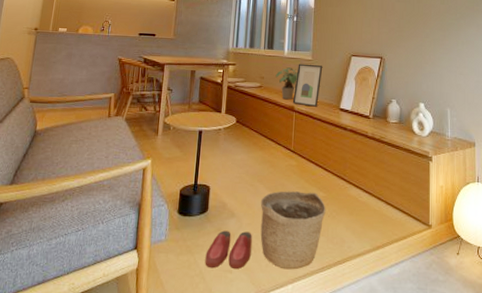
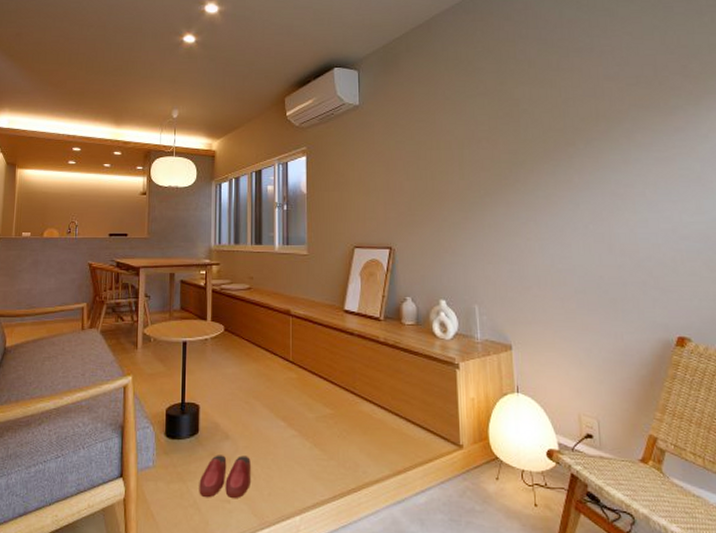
basket: present [260,191,326,270] -> none [257,408,335,499]
potted plant: present [275,67,298,100] -> none [266,265,293,303]
picture frame: present [292,63,323,107] -> none [288,259,321,310]

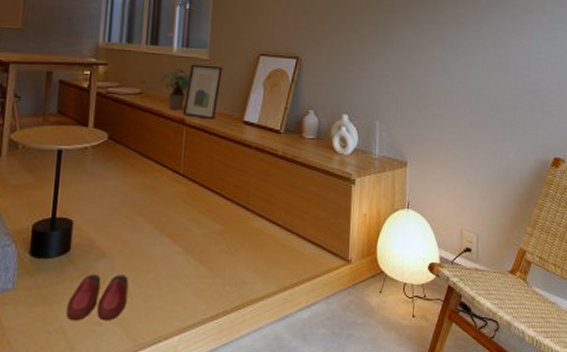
potted plant: none [266,265,293,303] -> present [160,69,191,110]
picture frame: none [288,259,321,310] -> present [182,64,223,119]

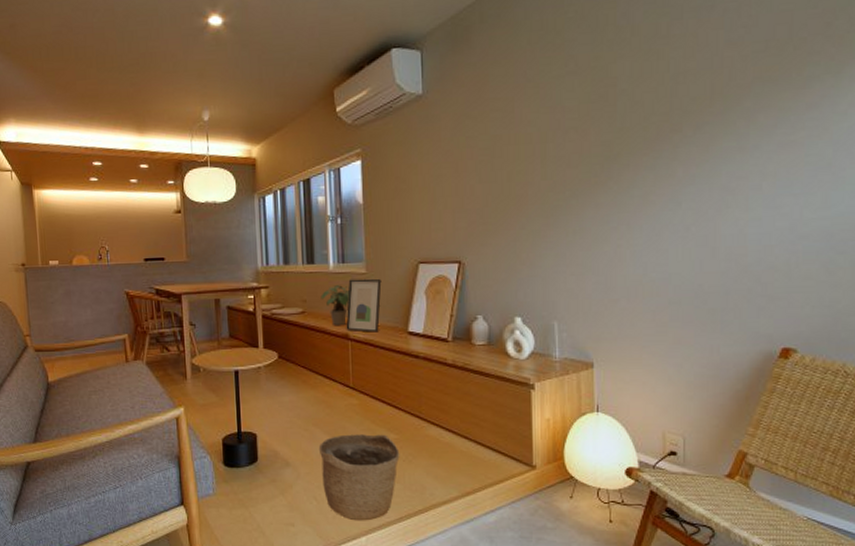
slippers: present [66,274,128,320] -> none [261,481,314,521]
basket: none [139,224,223,319] -> present [318,434,400,521]

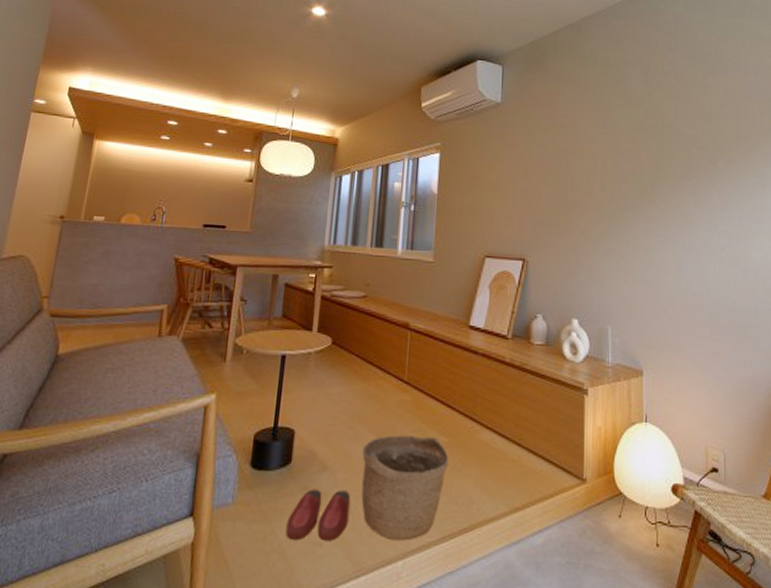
slippers: none [261,481,314,521] -> present [285,489,350,541]
potted plant: present [320,285,350,326] -> none [385,271,416,314]
picture frame: present [346,278,382,333] -> none [407,266,448,324]

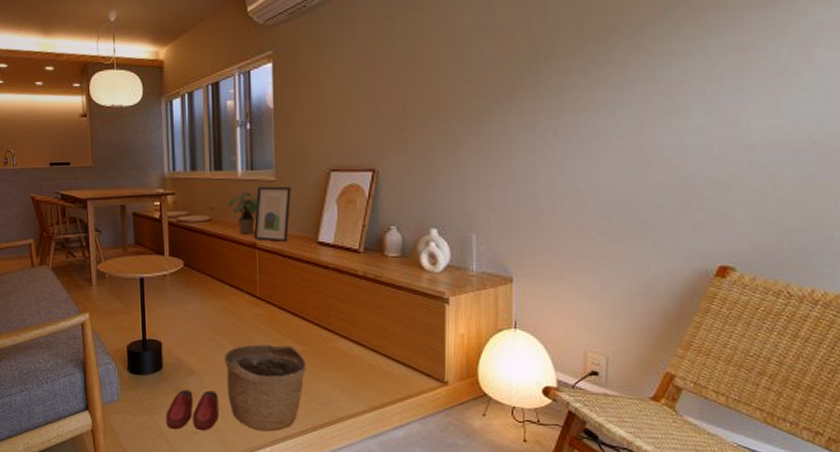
potted plant: none [385,271,416,314] -> present [228,193,259,235]
picture frame: none [407,266,448,324] -> present [253,186,291,242]

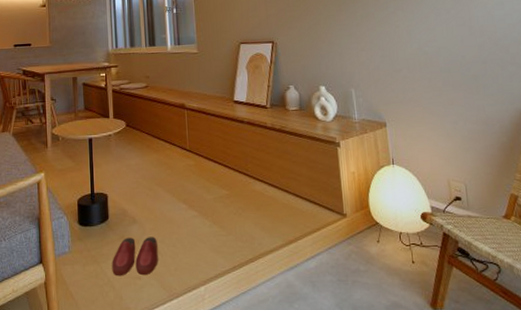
basket: present [224,345,307,432] -> none [161,191,231,272]
potted plant: present [228,193,259,235] -> none [161,63,185,98]
picture frame: present [253,186,291,242] -> none [182,56,211,102]

